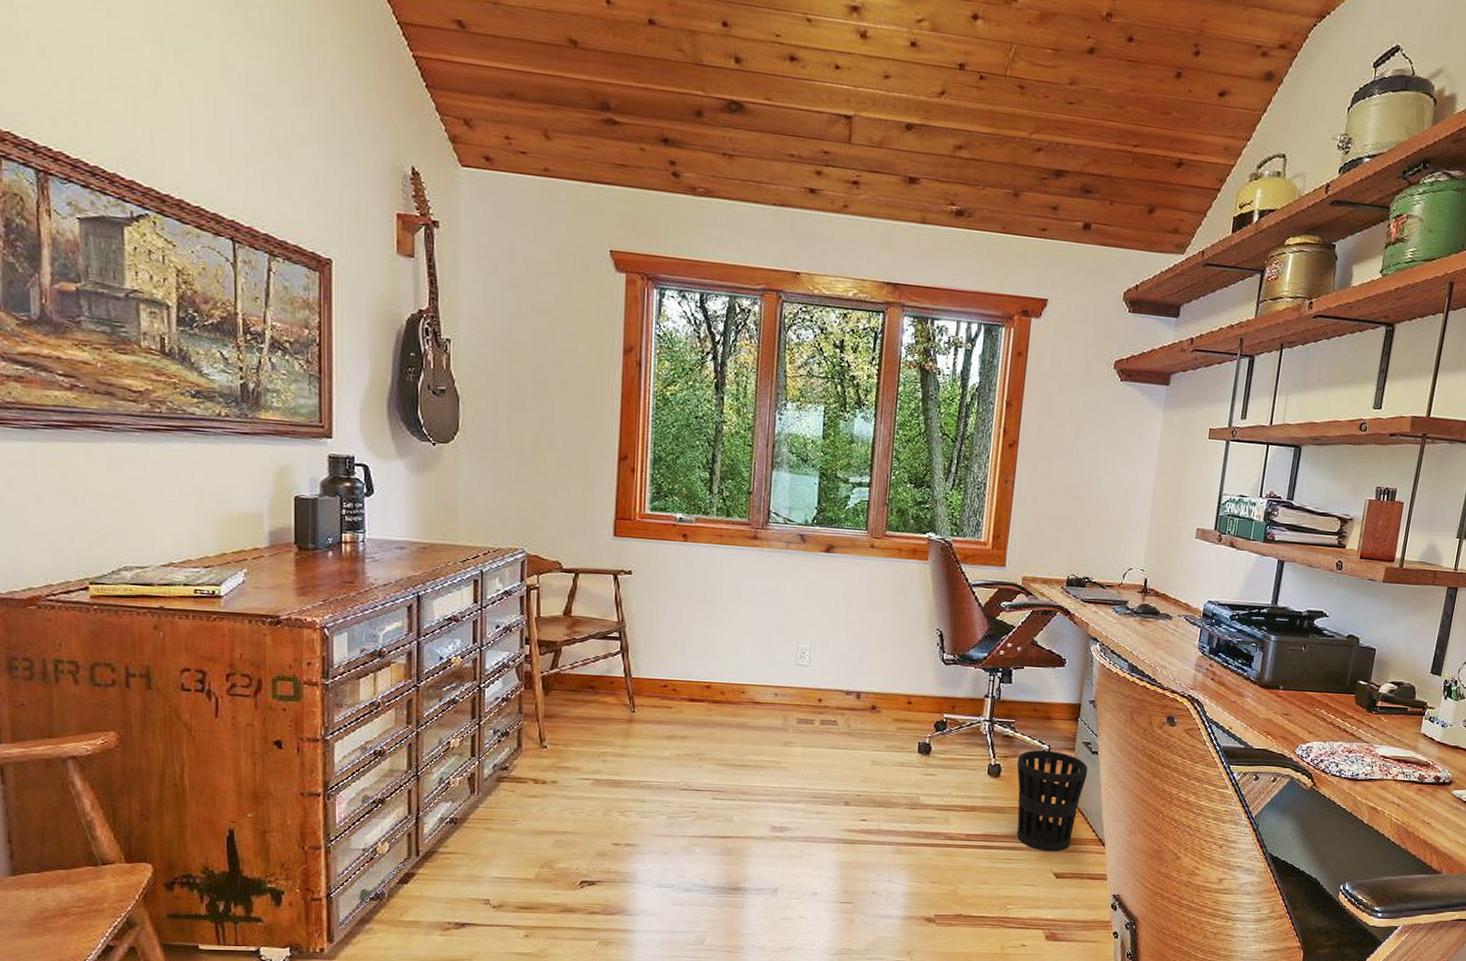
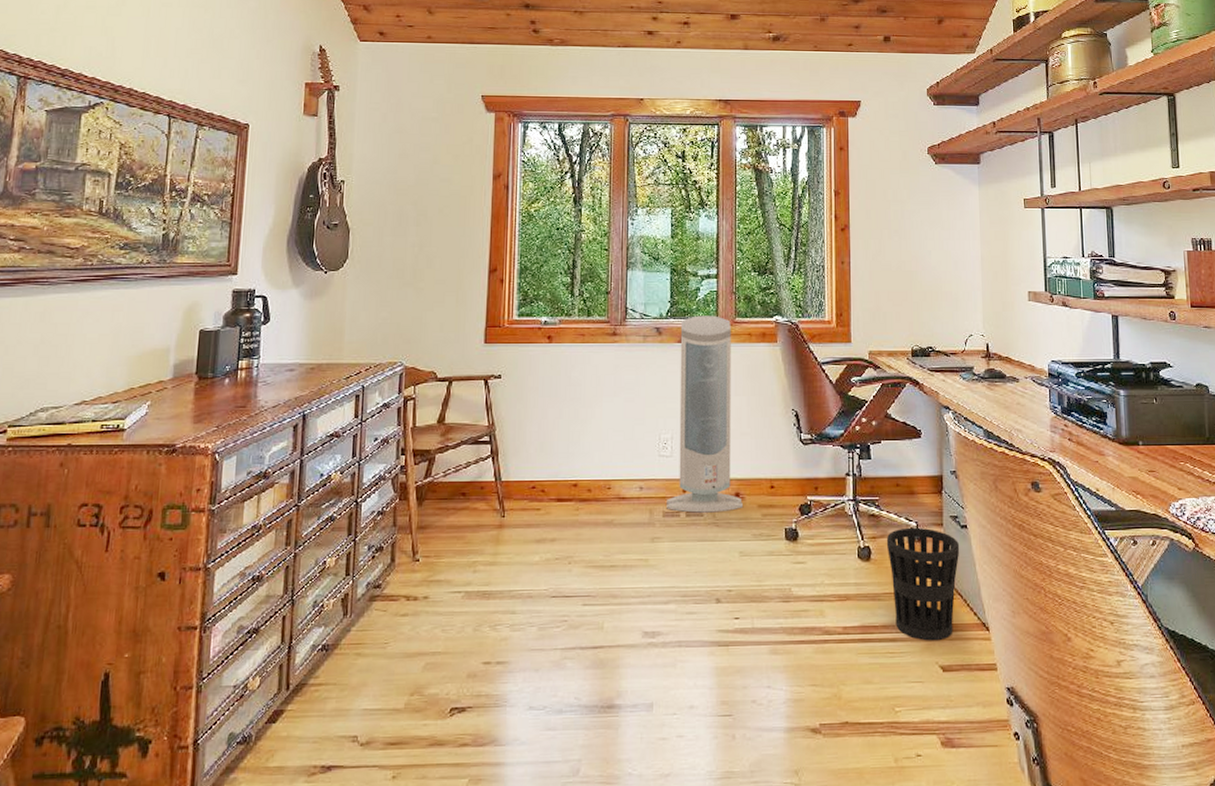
air purifier: none [801,525,881,723] -> present [667,315,743,513]

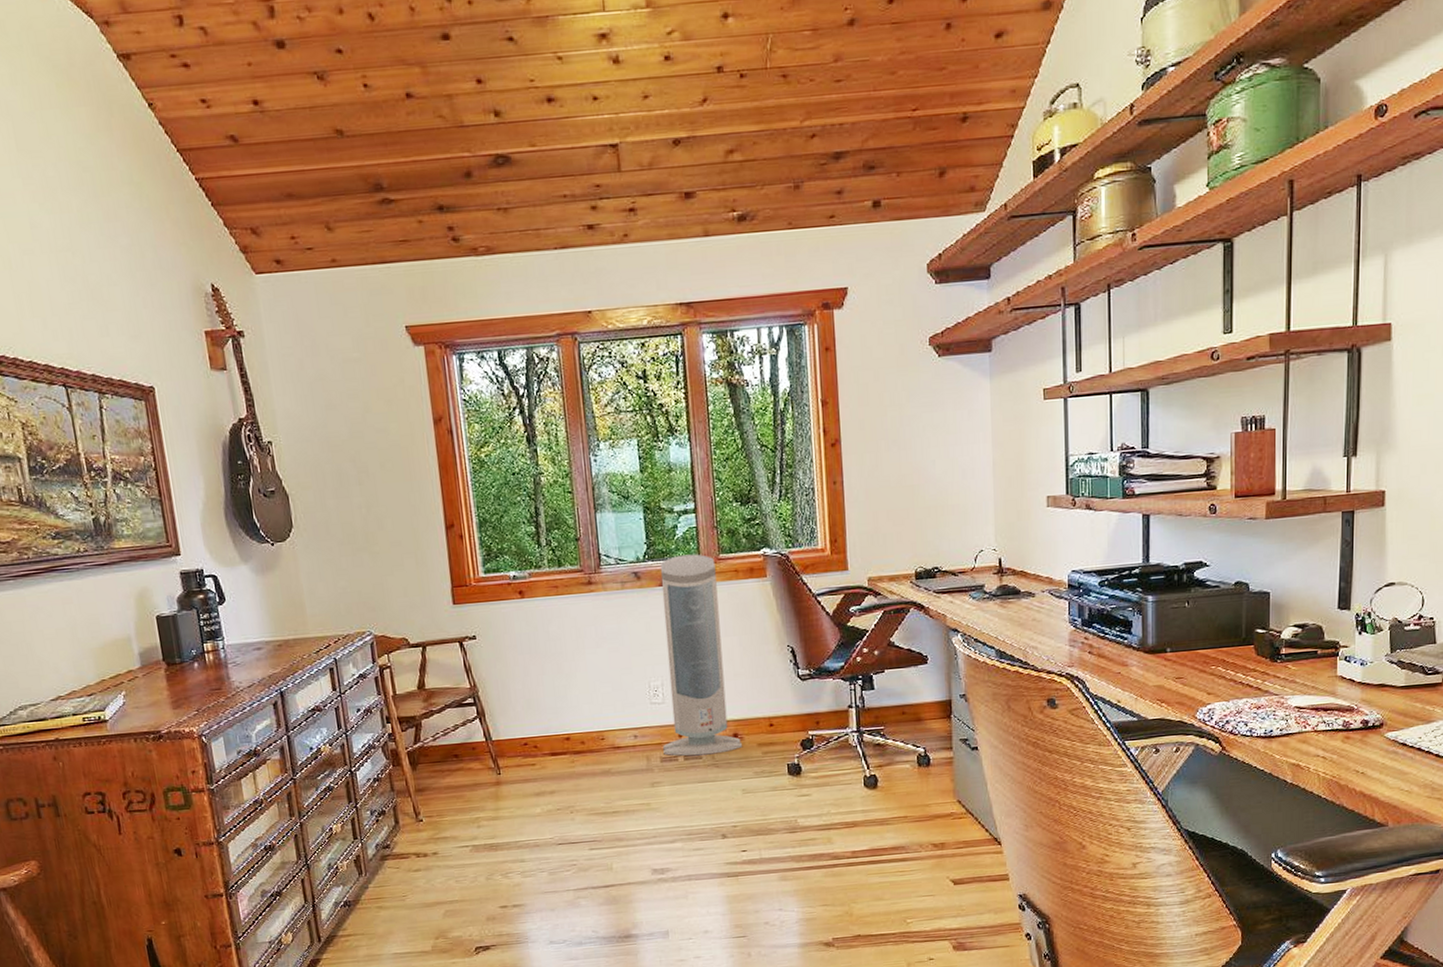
wastebasket: present [886,527,960,641] -> none [893,752,971,859]

